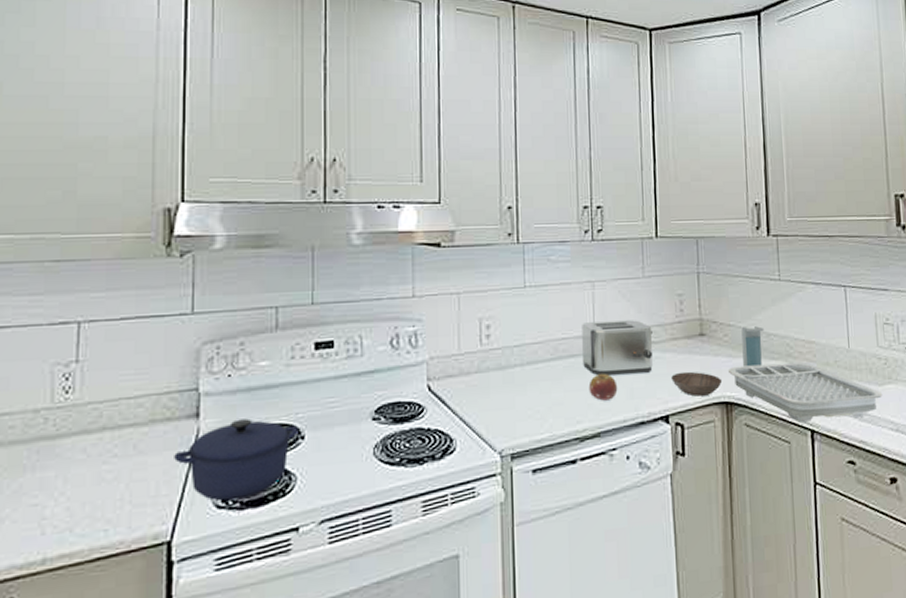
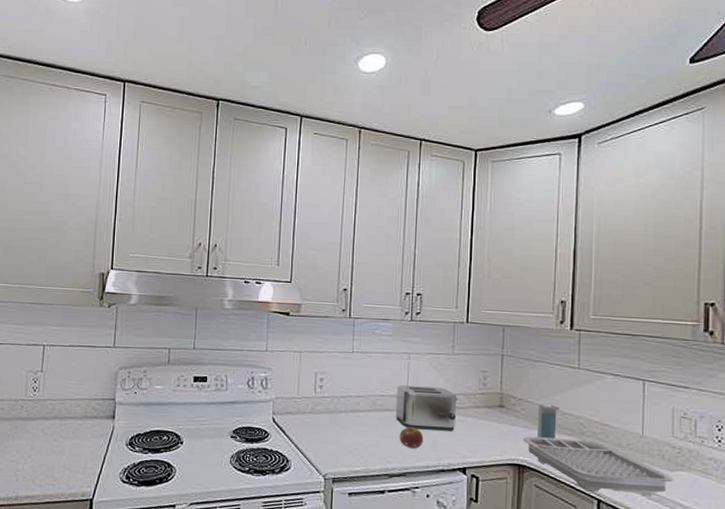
cooking pot: present [174,418,298,501] -> none [97,423,179,479]
bowl: present [671,371,723,397] -> none [471,434,517,457]

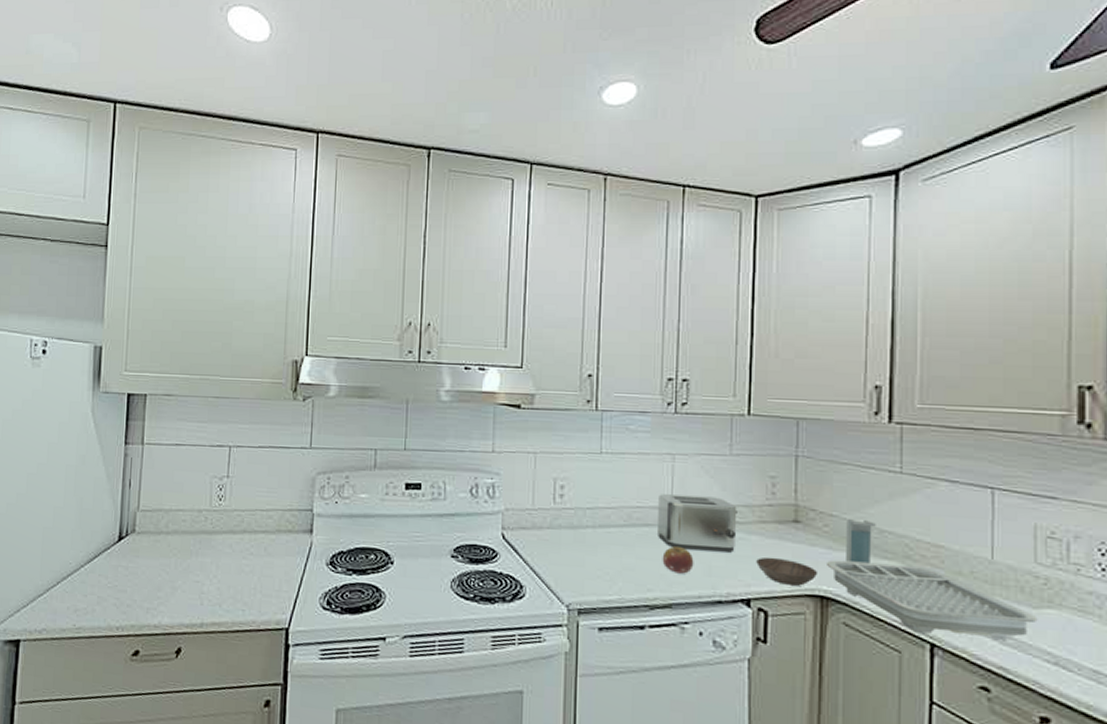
bowl: none [471,434,517,457] -> present [756,557,818,586]

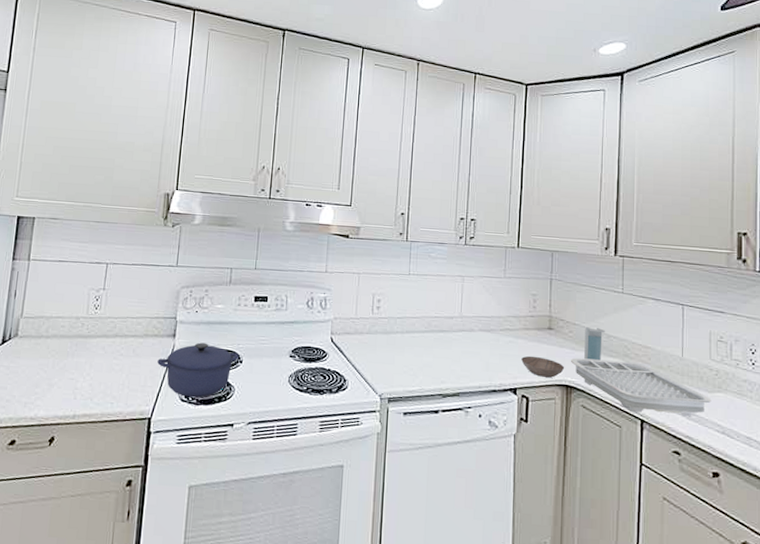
cooking pot: none [293,539,389,606] -> present [157,342,239,398]
toaster: present [656,494,737,554] -> none [449,307,509,354]
fruit: present [662,546,694,574] -> none [453,347,476,369]

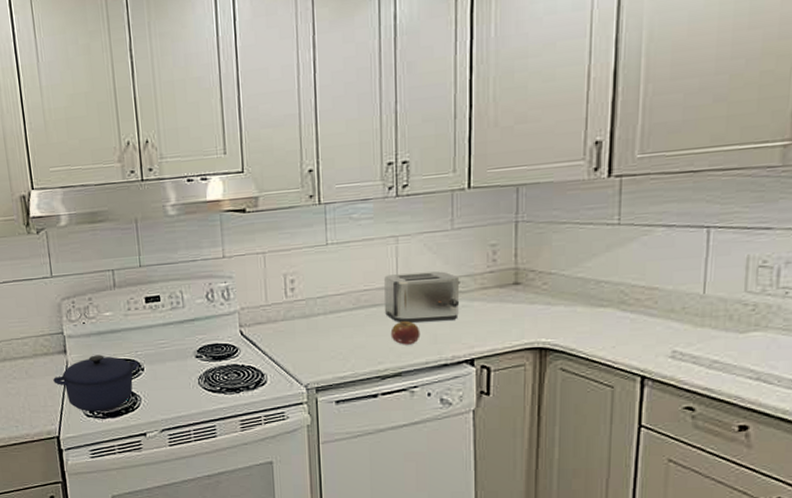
toaster: none [449,307,509,354] -> present [384,271,460,323]
fruit: none [453,347,476,369] -> present [390,320,421,345]
bowl: present [521,355,565,378] -> none [479,318,538,342]
dish rack: present [571,358,712,416] -> none [546,309,744,368]
soap dispenser: present [584,327,605,361] -> none [564,274,593,315]

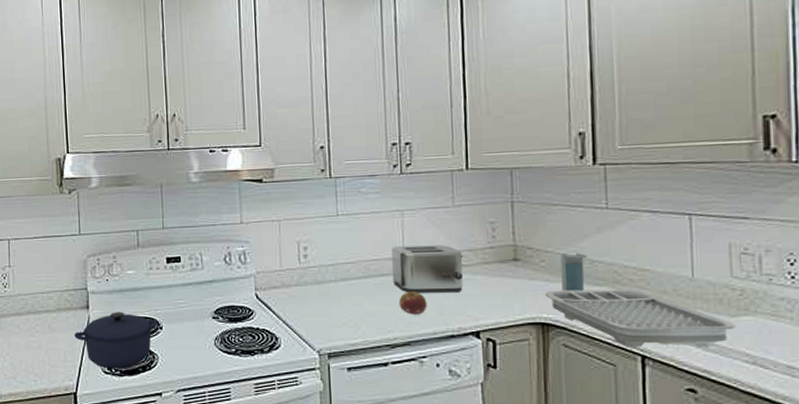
dish rack: none [546,309,744,368] -> present [545,289,736,347]
soap dispenser: none [564,274,593,315] -> present [560,253,587,291]

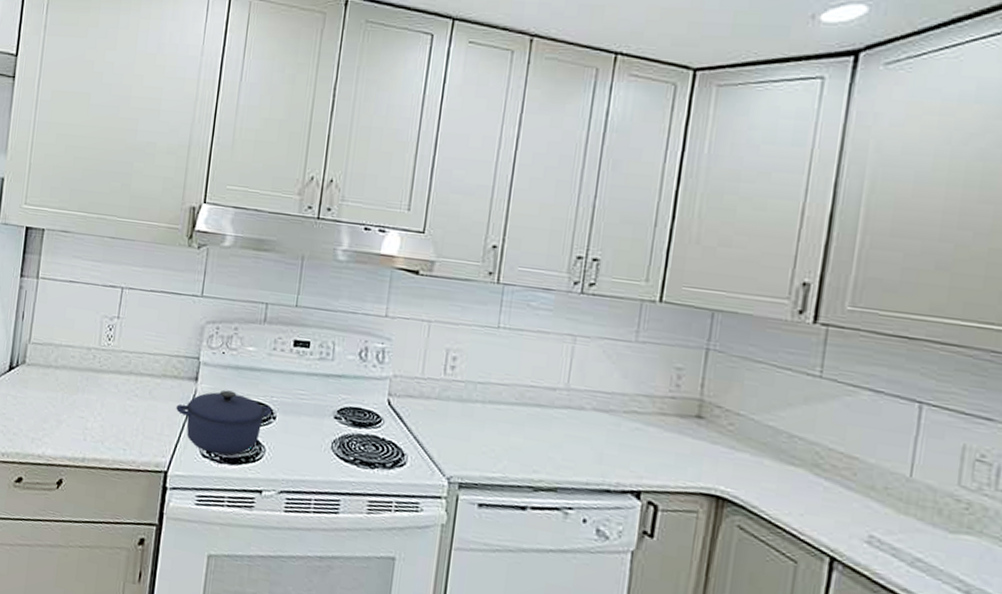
toaster: present [391,245,463,294] -> none [549,375,637,444]
fruit: present [399,290,428,315] -> none [551,429,586,459]
dish rack: present [545,289,736,347] -> none [727,460,954,562]
soap dispenser: present [560,253,587,291] -> none [748,420,786,468]

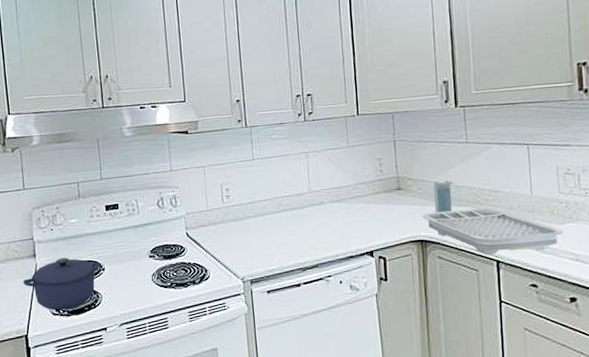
dish rack: none [727,460,954,562] -> present [423,208,564,255]
soap dispenser: none [748,420,786,468] -> present [433,180,453,213]

